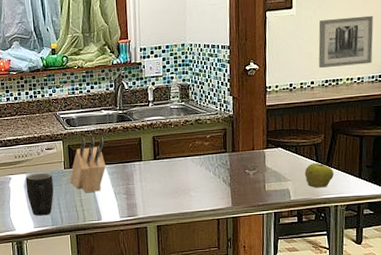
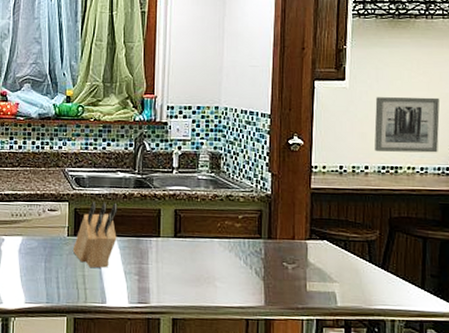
mug: present [25,172,54,216] -> none [20,236,53,290]
apple: present [304,162,334,188] -> none [354,263,390,295]

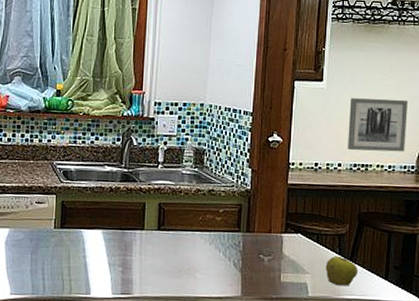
knife block: present [72,201,118,269] -> none [58,194,104,260]
apple: none [354,263,390,295] -> present [325,255,357,286]

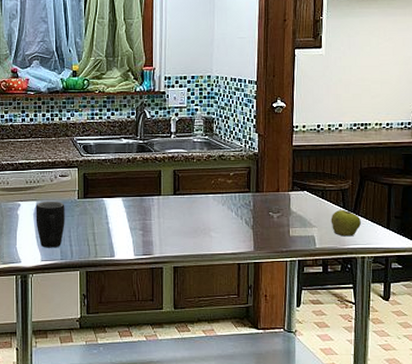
mug: none [7,228,40,281] -> present [36,200,65,248]
wall art: present [348,98,407,152] -> none [347,61,403,111]

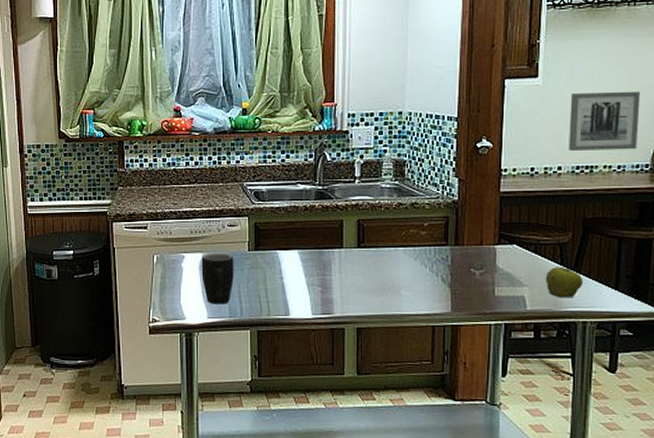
wall art: none [347,61,403,111] -> present [569,91,640,152]

